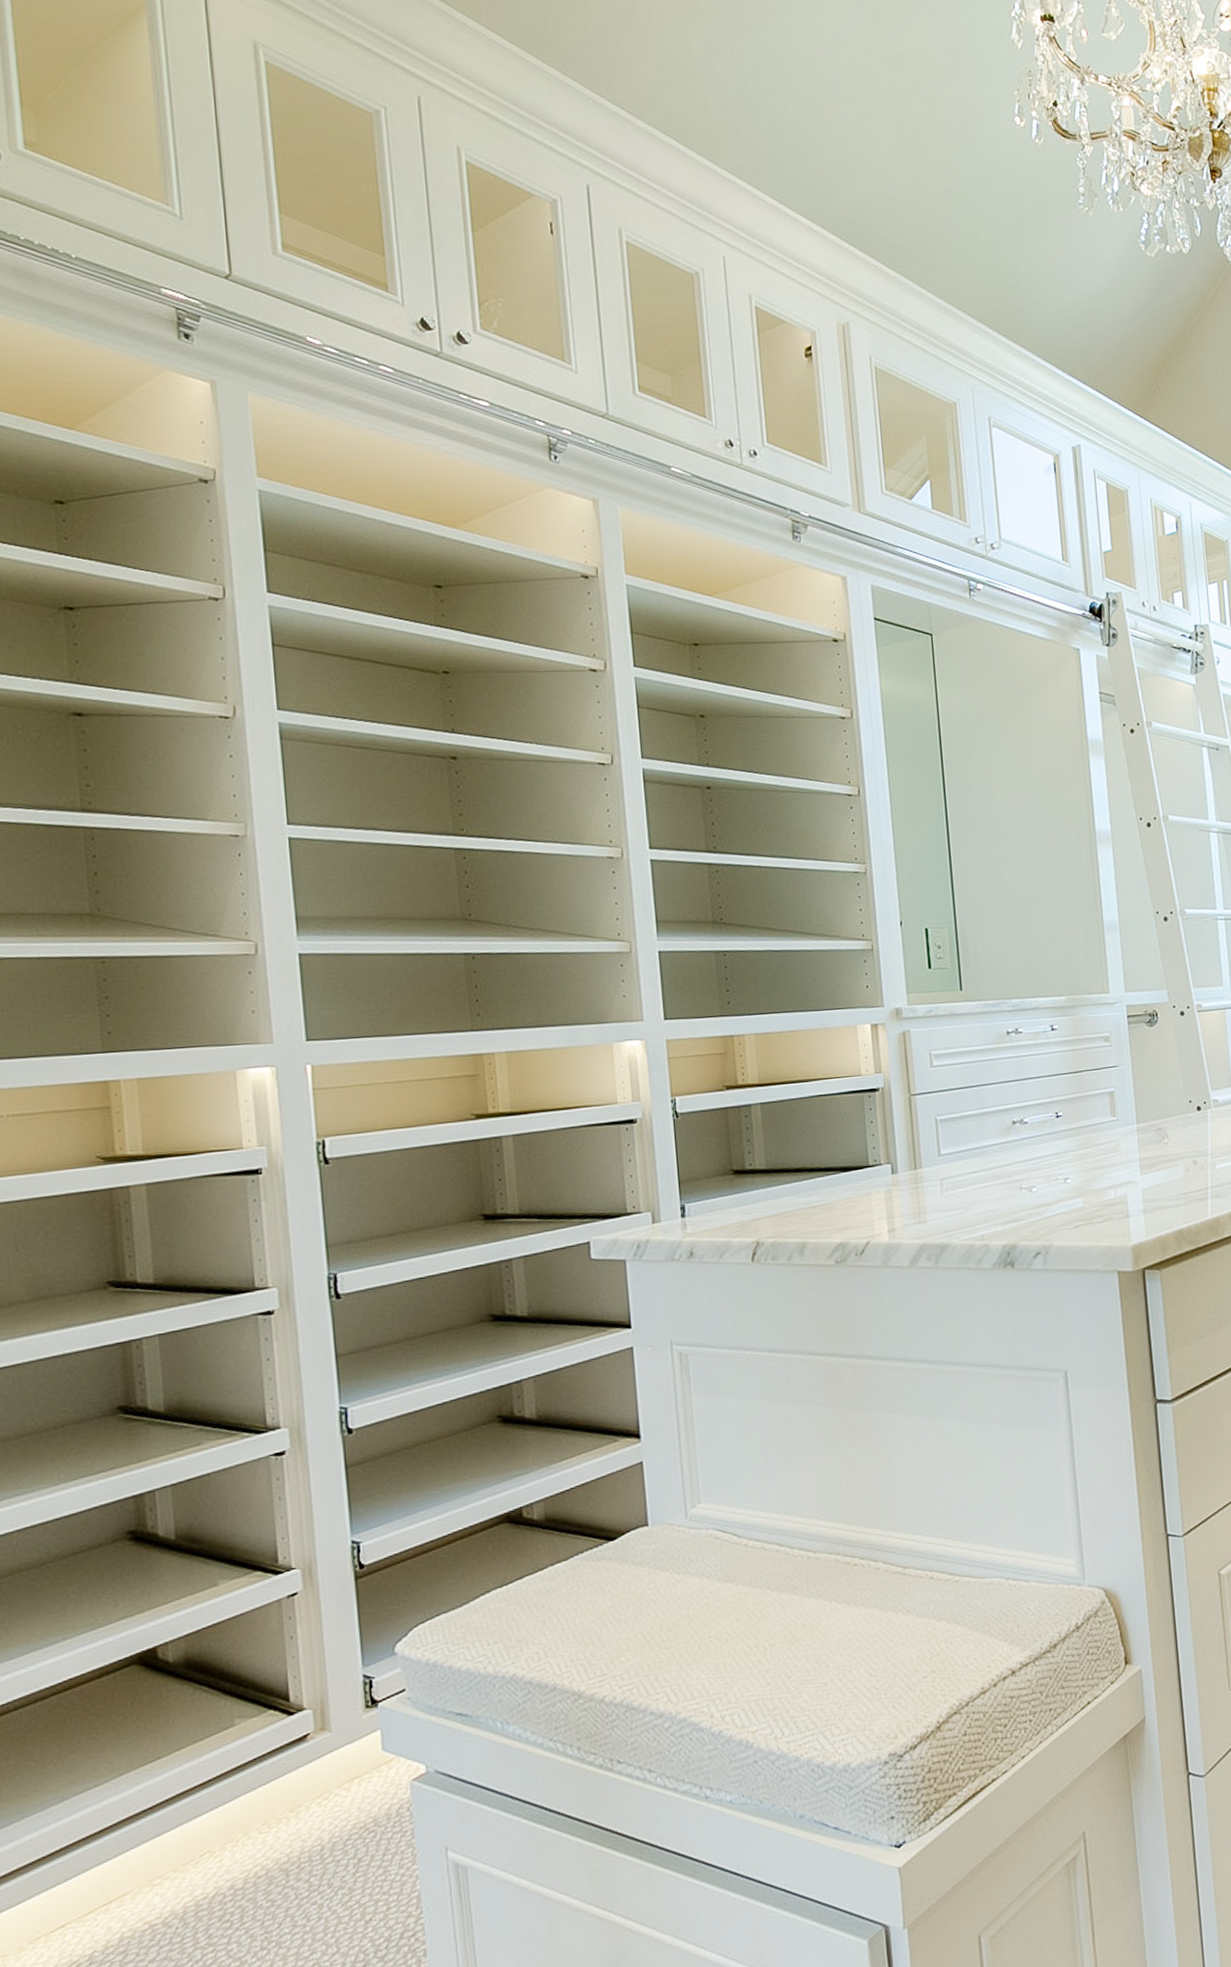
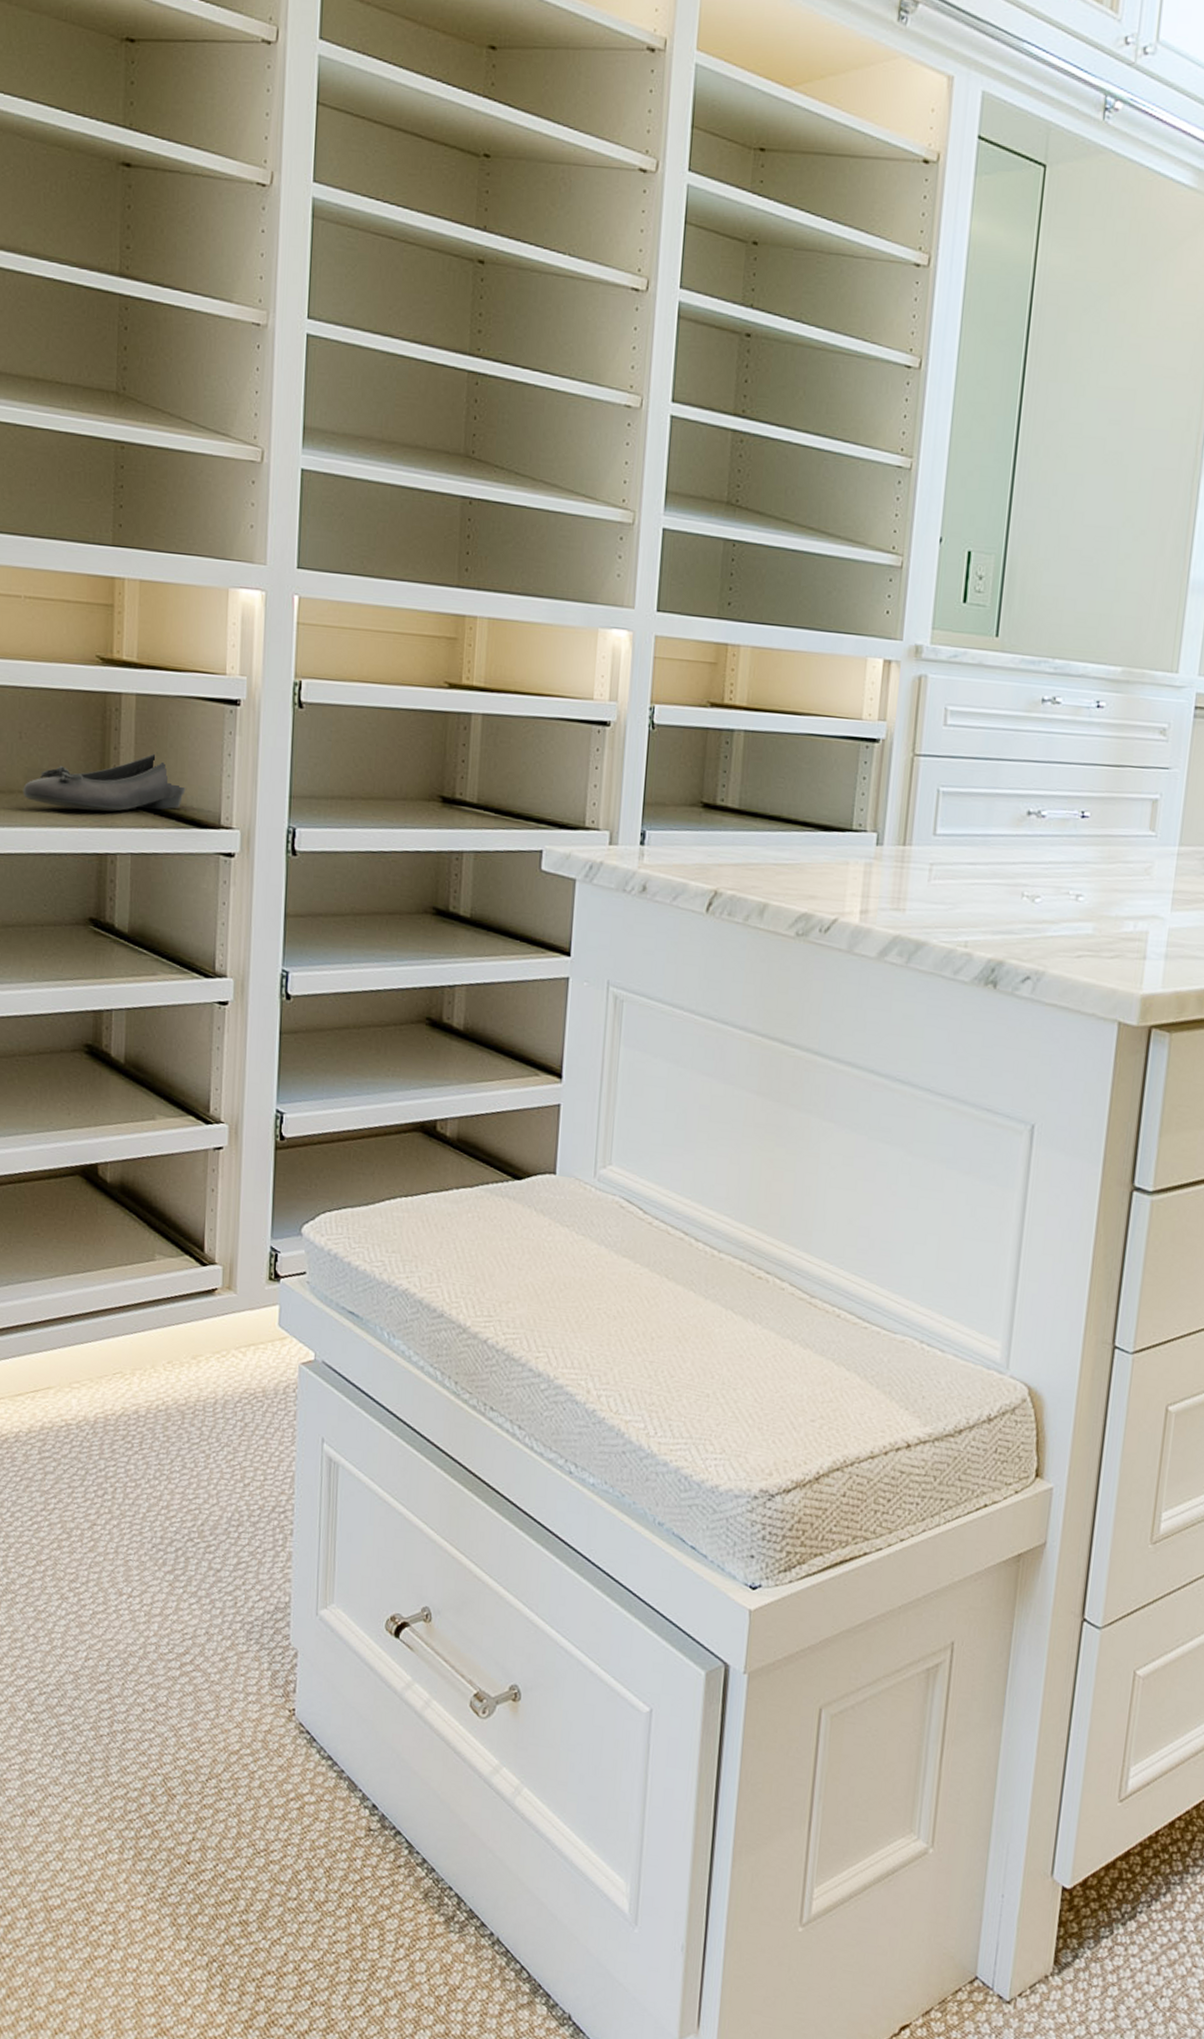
ballet flat: none [25,1233,213,1308] -> present [23,752,186,812]

